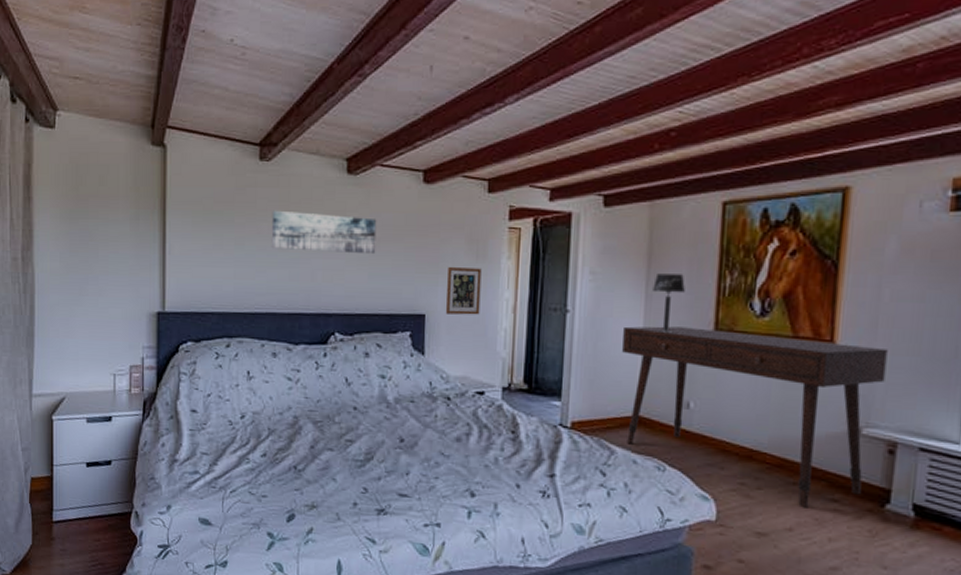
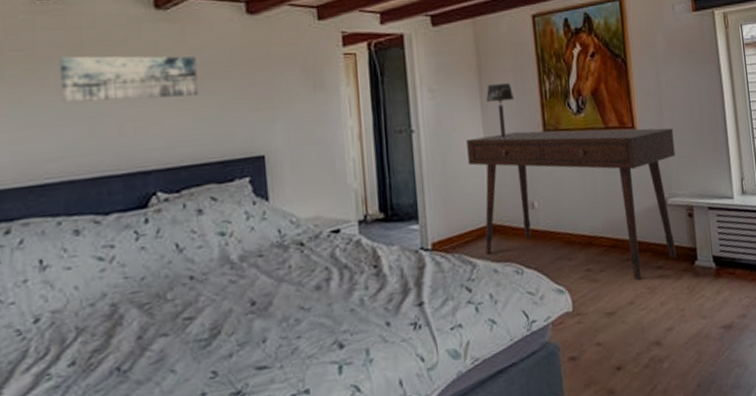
picture frame: present [446,267,482,315] -> none [284,98,325,152]

